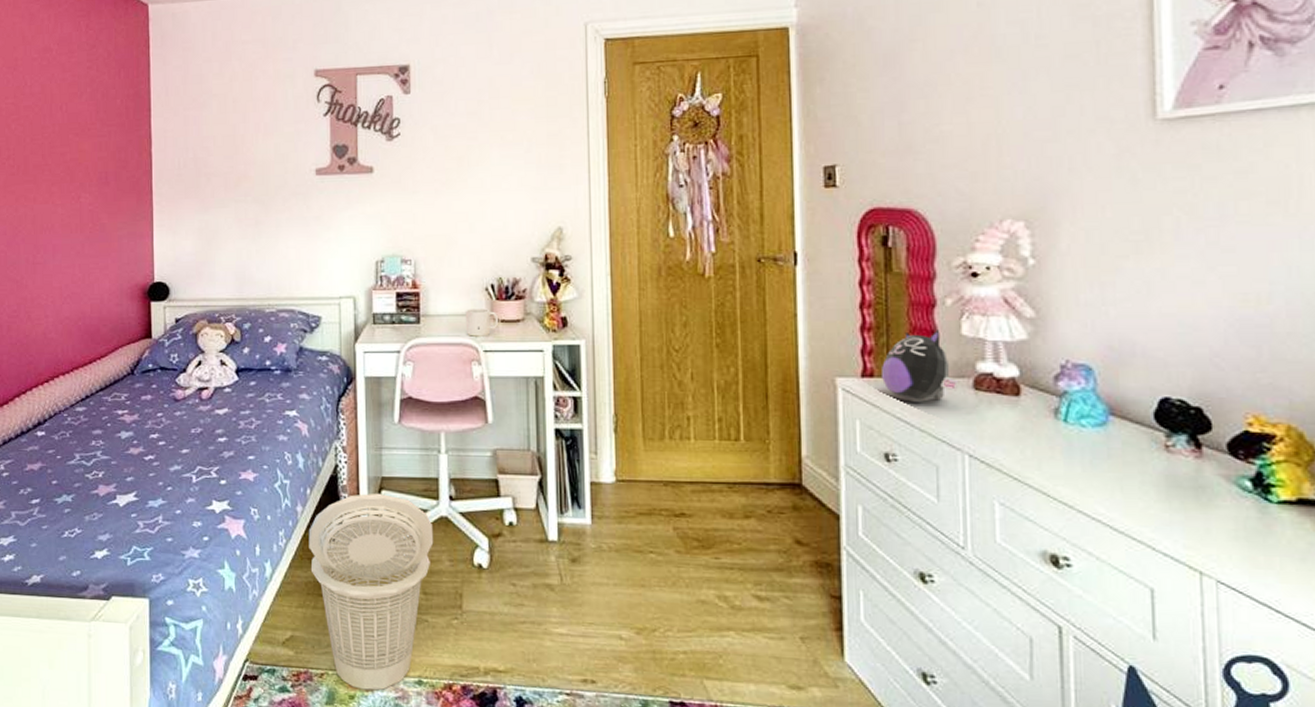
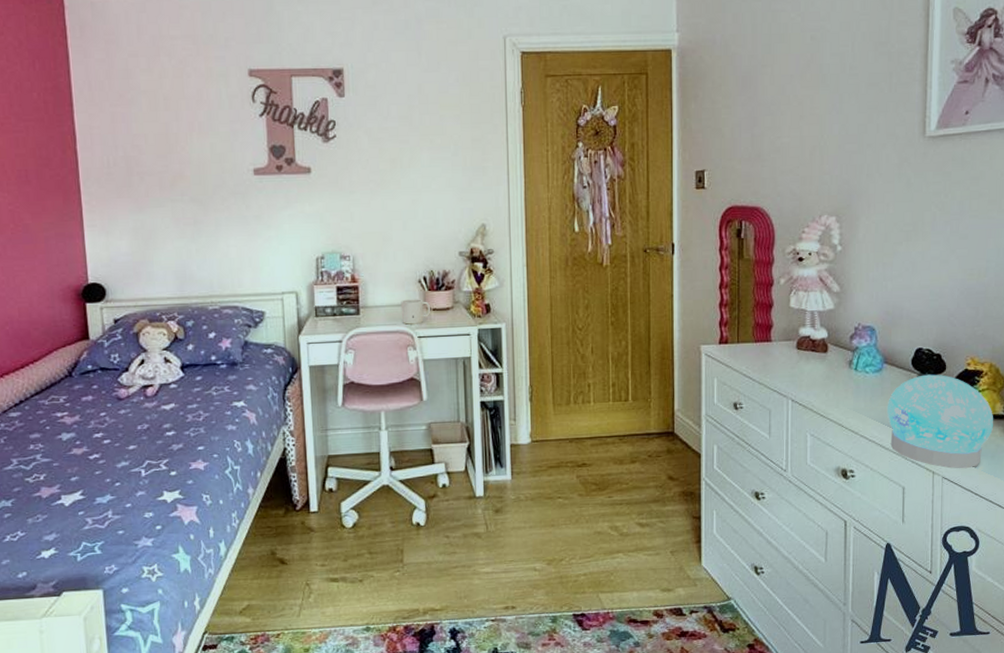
laundry basket: present [308,493,434,691] -> none [260,470,377,643]
plush toy: present [882,329,959,402] -> none [734,303,787,362]
snow globe: none [1117,434,1301,573] -> present [886,374,994,469]

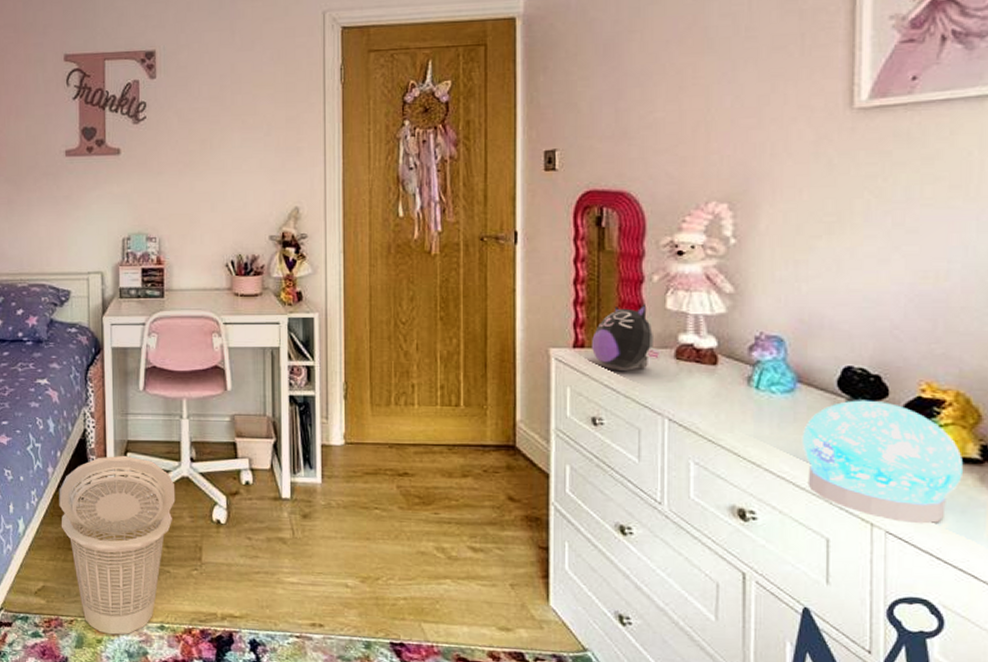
laundry basket: none [260,470,377,643] -> present [59,455,176,635]
mug: present [401,299,431,325] -> none [206,284,238,310]
plush toy: none [734,303,787,362] -> present [592,304,662,371]

